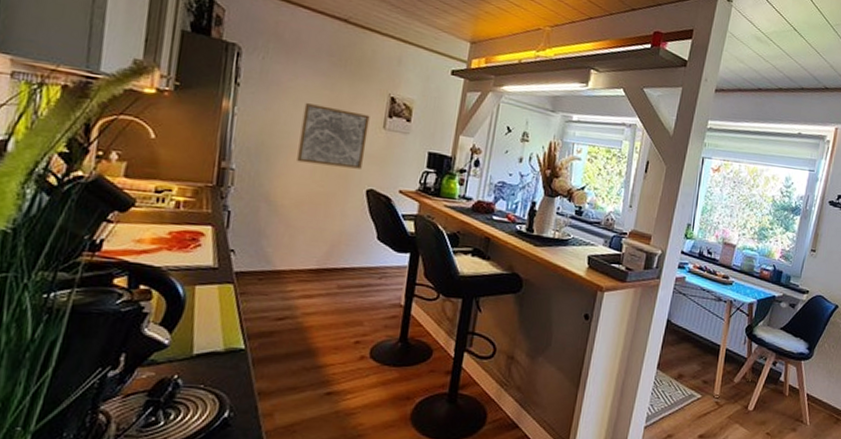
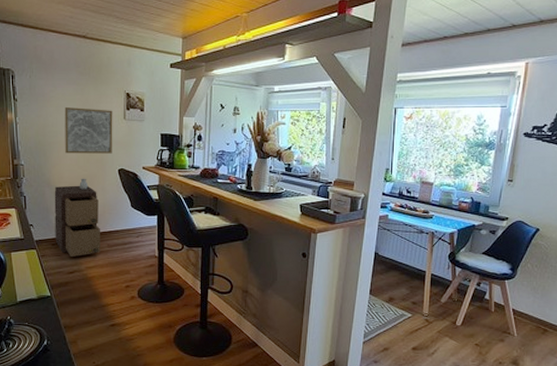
storage cabinet: none [264,195,334,298] -> present [54,178,100,256]

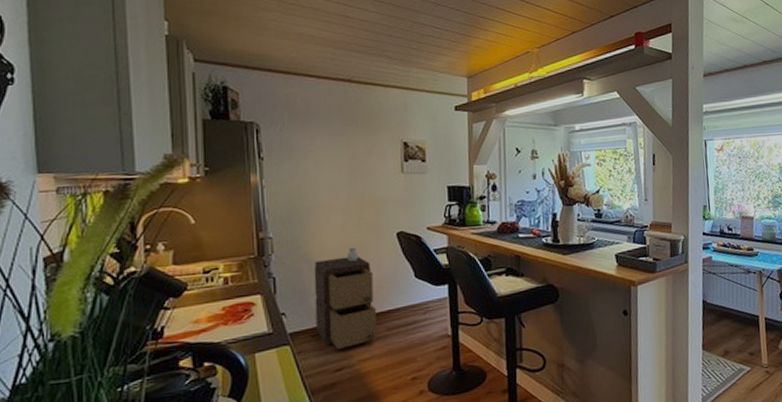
wall art: present [64,107,113,154] -> none [326,162,389,219]

